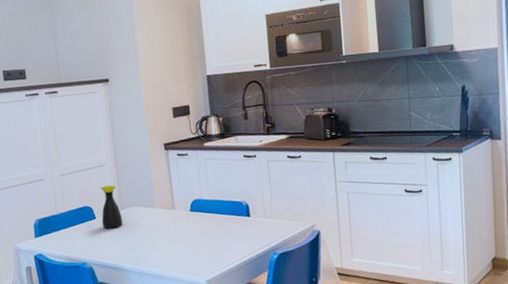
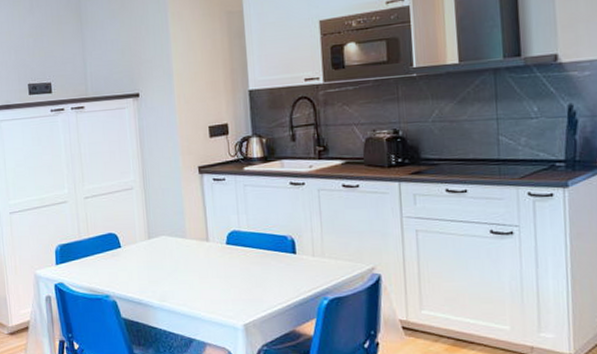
bottle: present [100,185,123,229] -> none [127,211,151,260]

